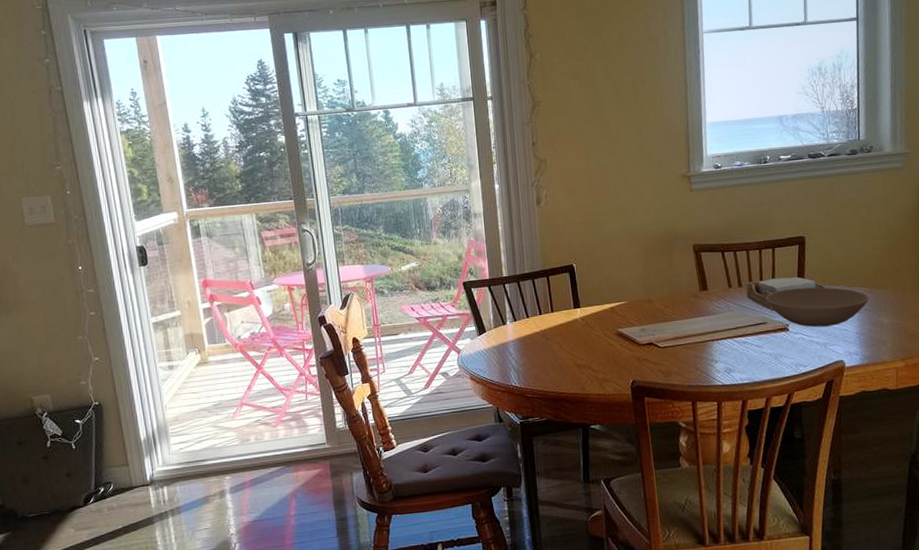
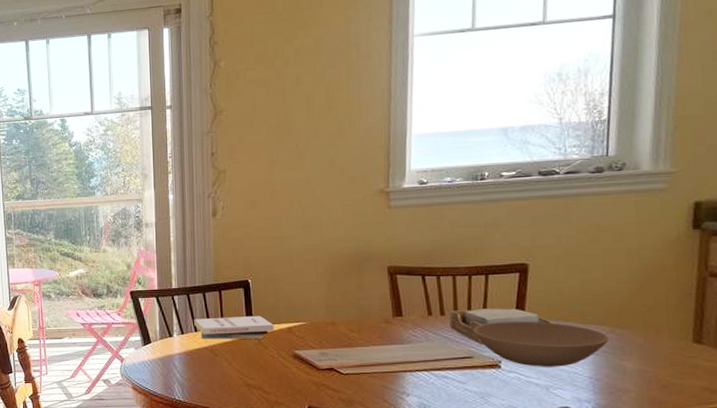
books: none [525,298,599,325] -> present [194,315,274,339]

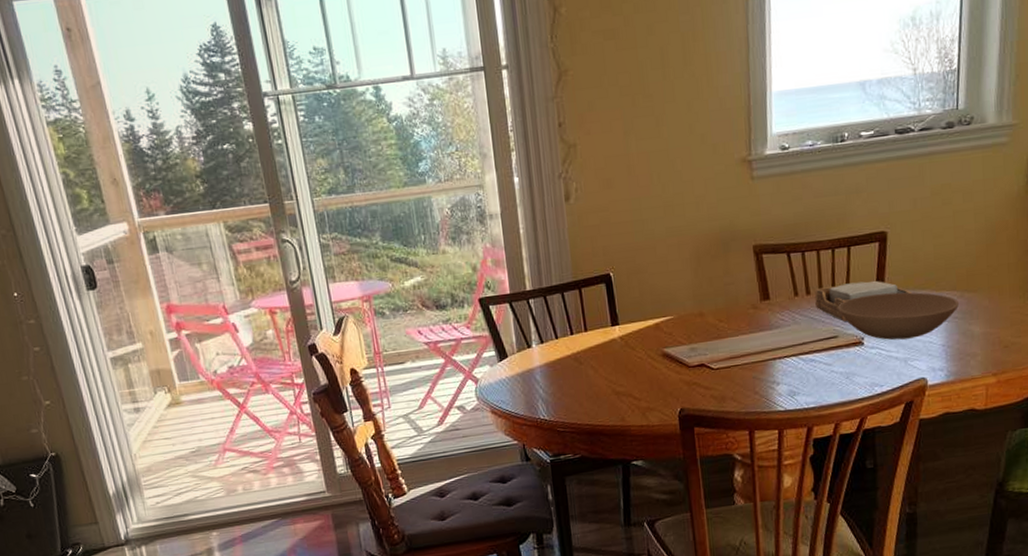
books: present [194,315,274,339] -> none [554,313,641,347]

